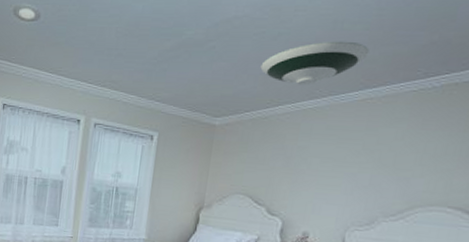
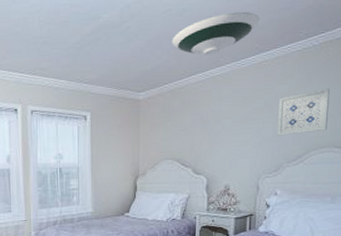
wall art: none [375,137,449,186] -> present [277,88,330,136]

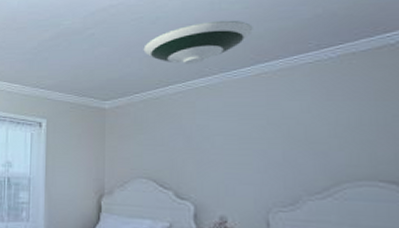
wall art: present [277,88,330,136] -> none [289,108,363,161]

